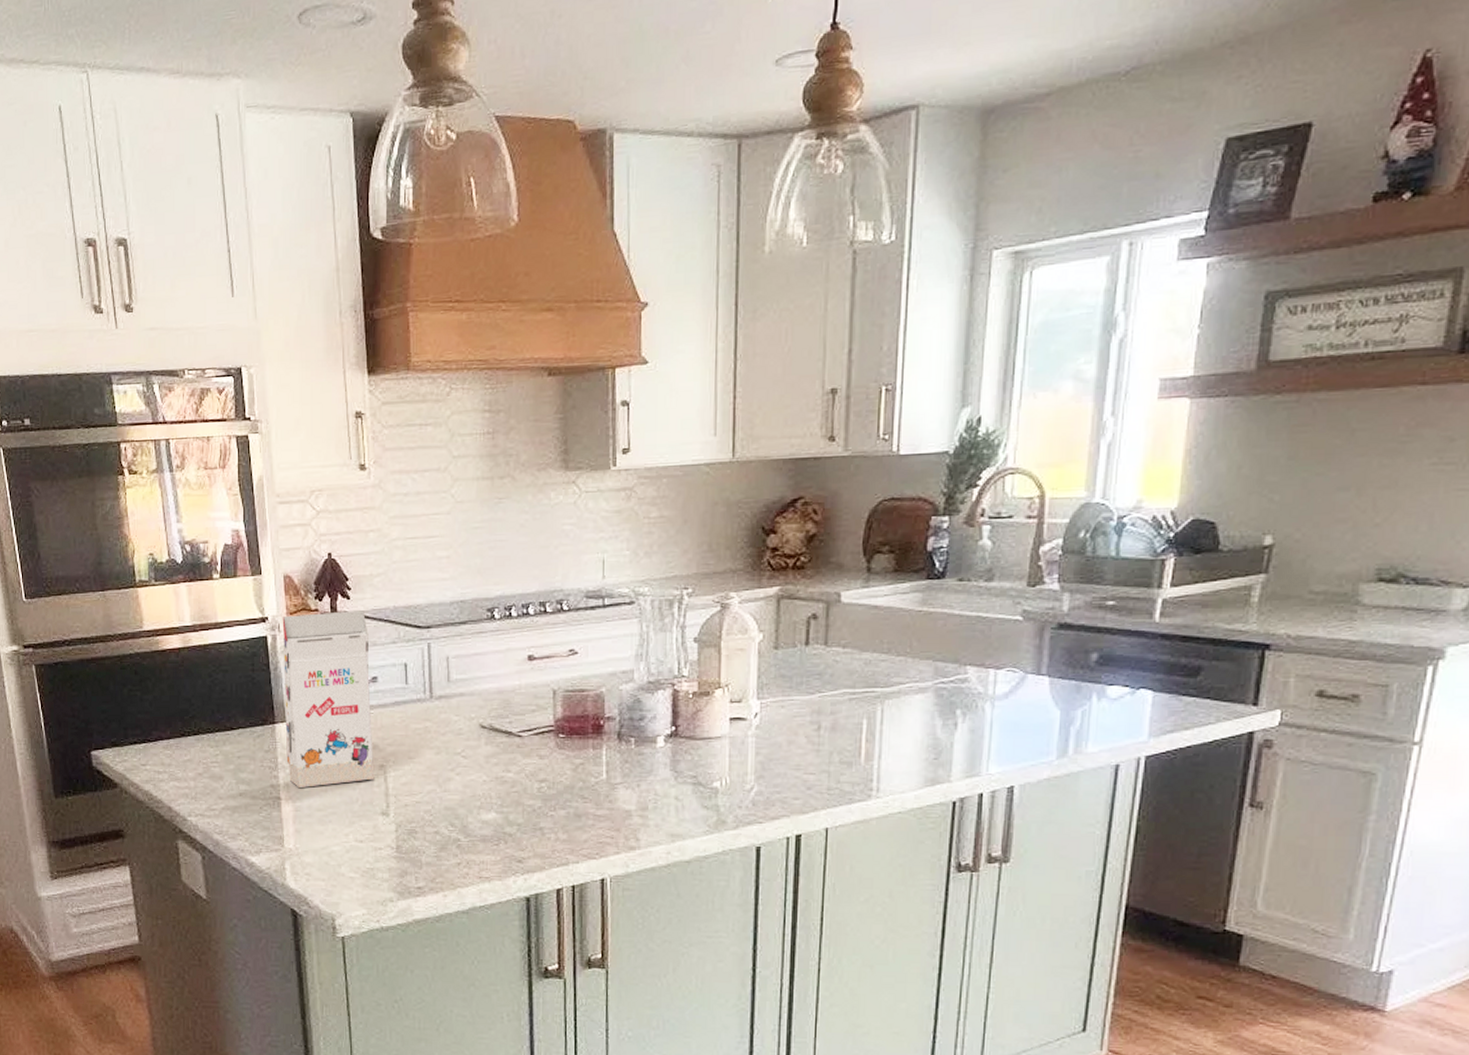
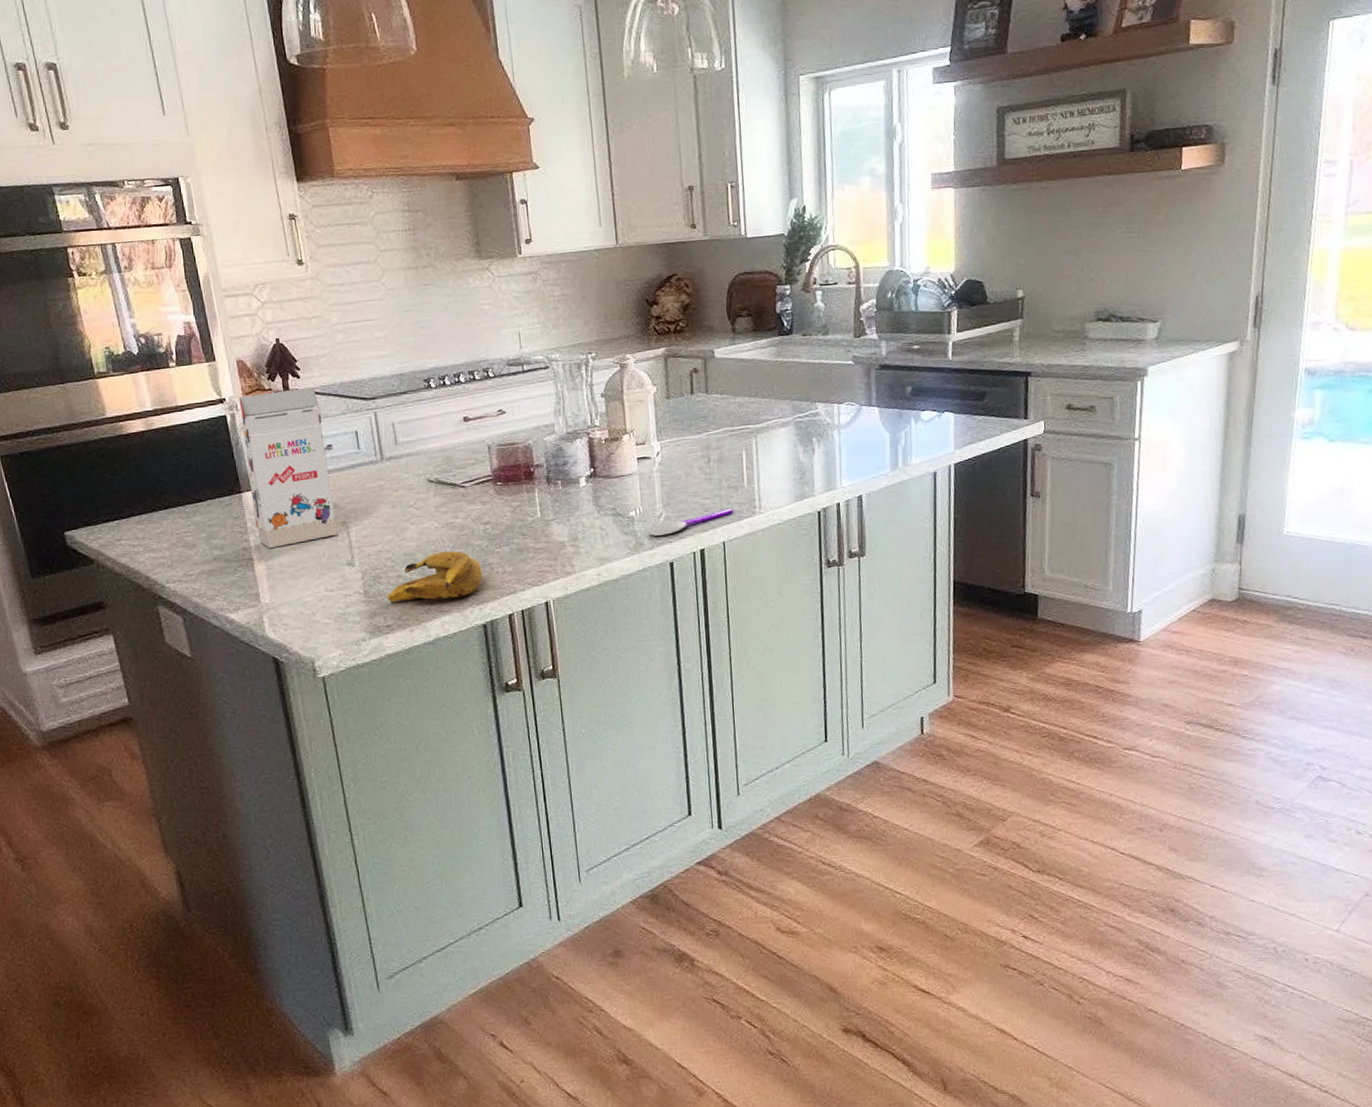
banana: none [422,809,531,864] -> present [387,551,482,602]
spoon: none [733,788,843,813] -> present [648,508,733,536]

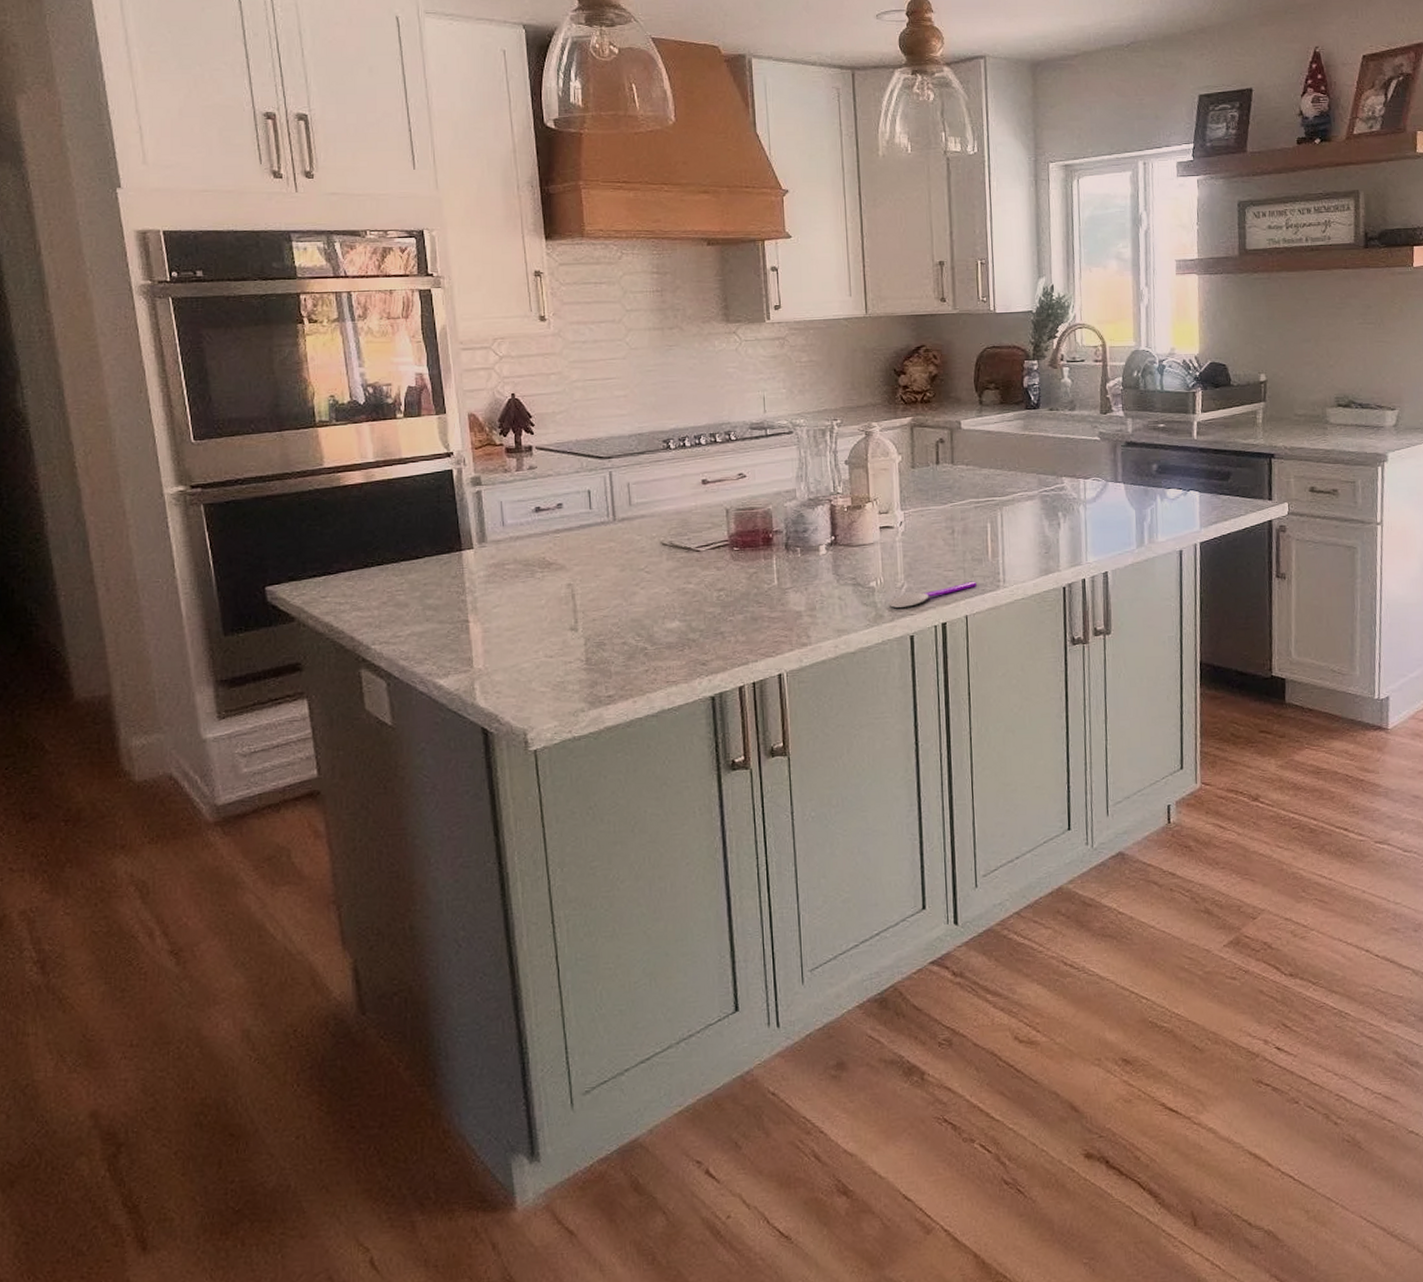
gift box: present [239,387,338,548] -> none [467,444,563,610]
banana: present [387,551,482,602] -> none [611,618,713,670]

